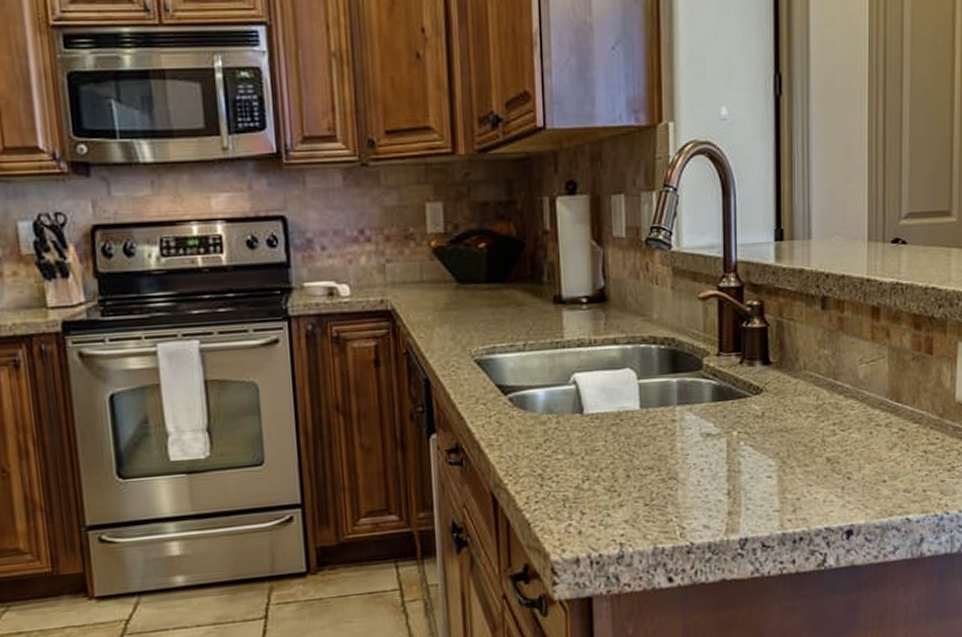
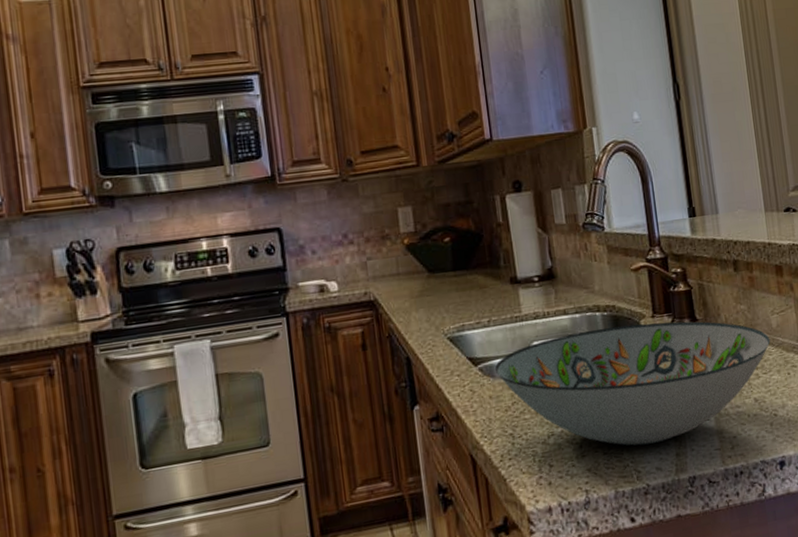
decorative bowl: none [527,361,854,500] -> present [494,321,771,446]

